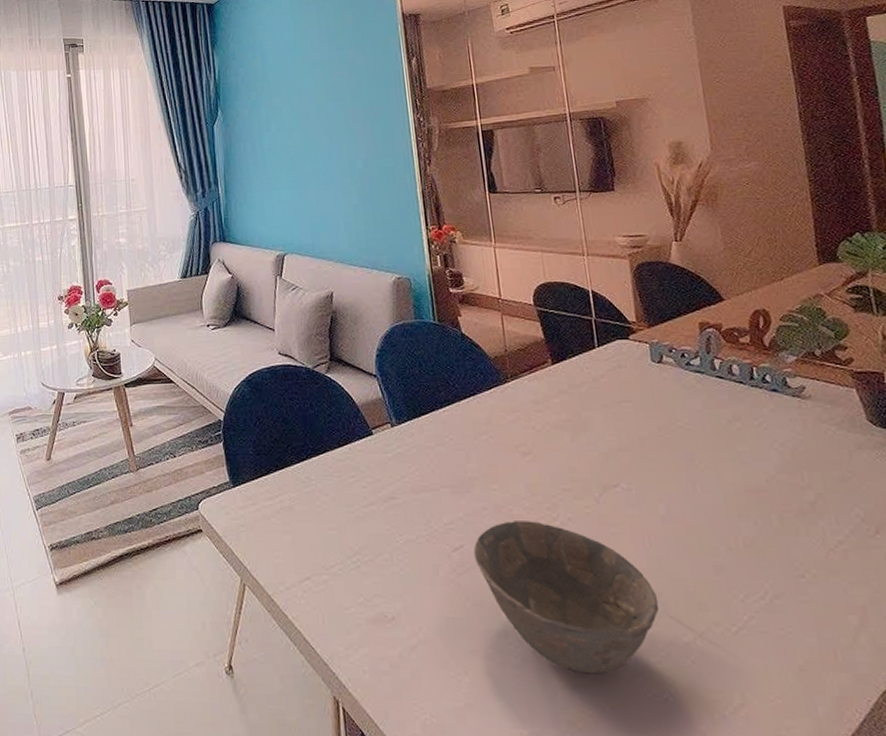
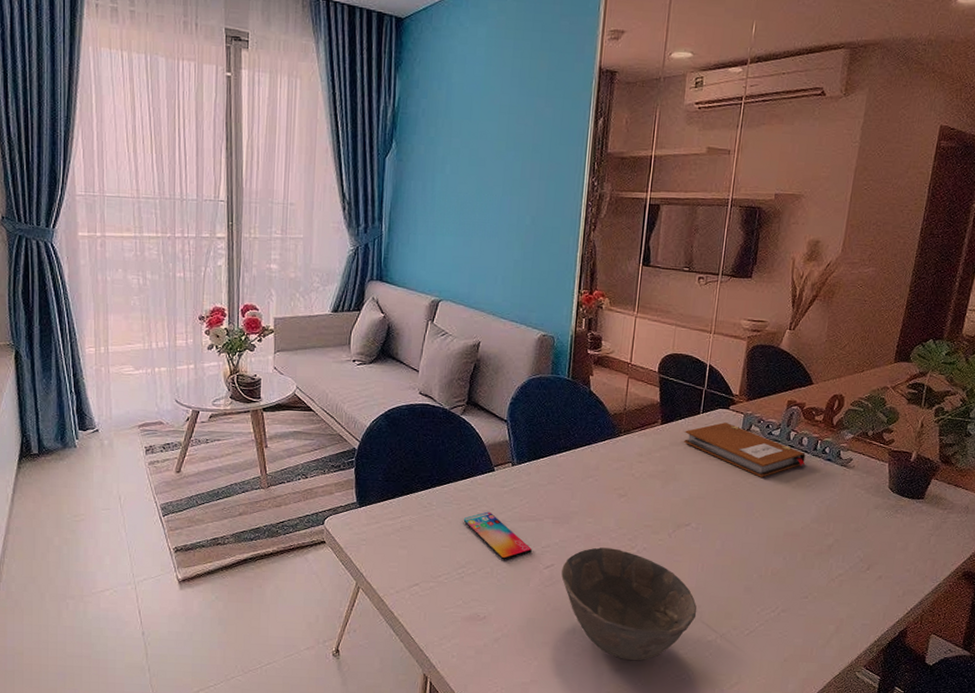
smartphone: none [348,483,433,543] -> present [463,511,532,560]
notebook: none [583,355,746,419] -> present [684,422,806,477]

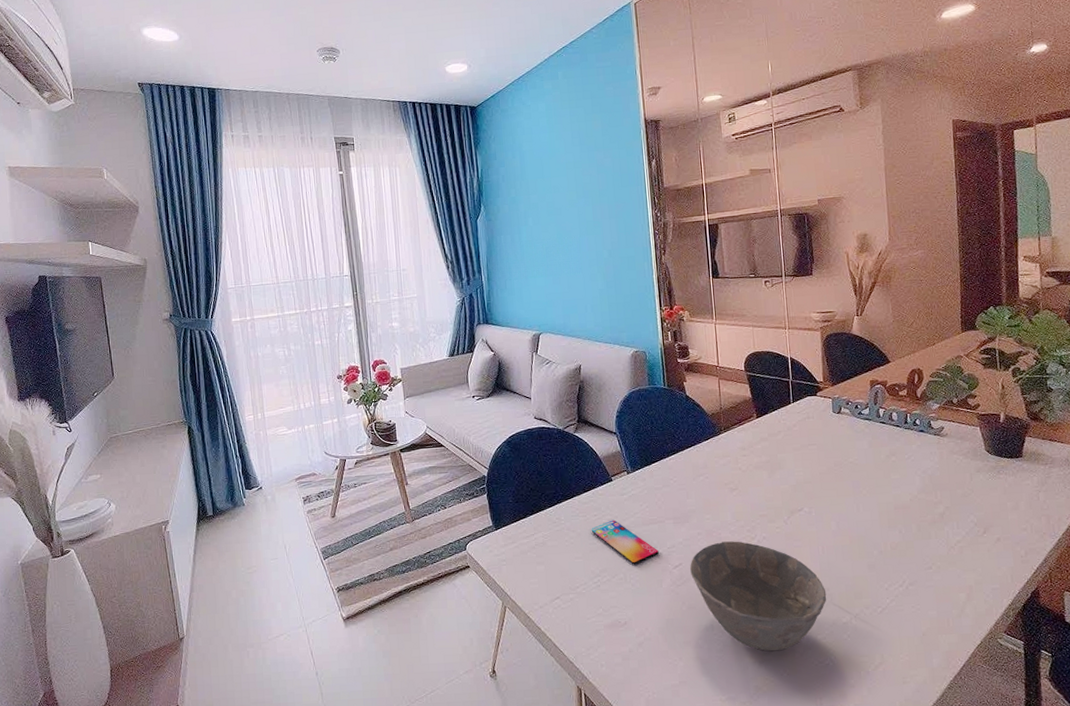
notebook: present [684,422,806,477] -> none [780,408,900,456]

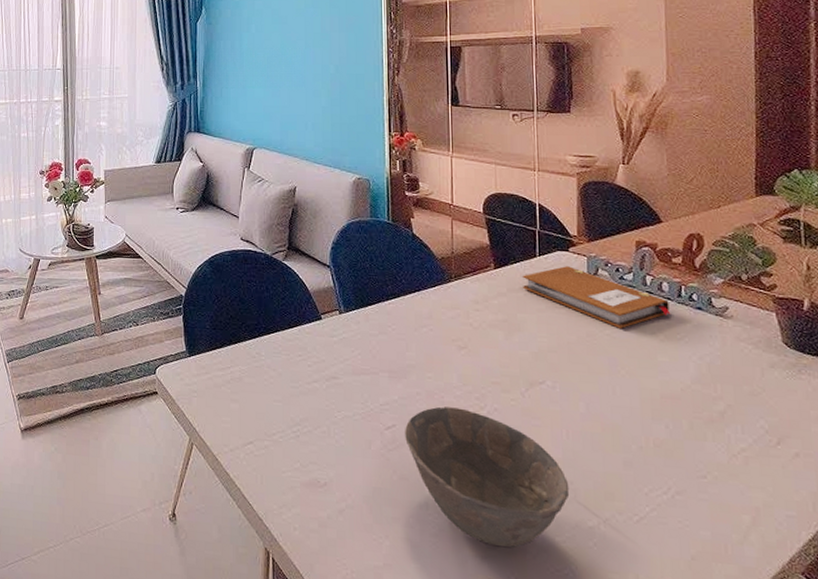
smartphone: present [591,520,659,565] -> none [294,363,369,418]
notebook: none [780,408,900,456] -> present [523,266,671,329]

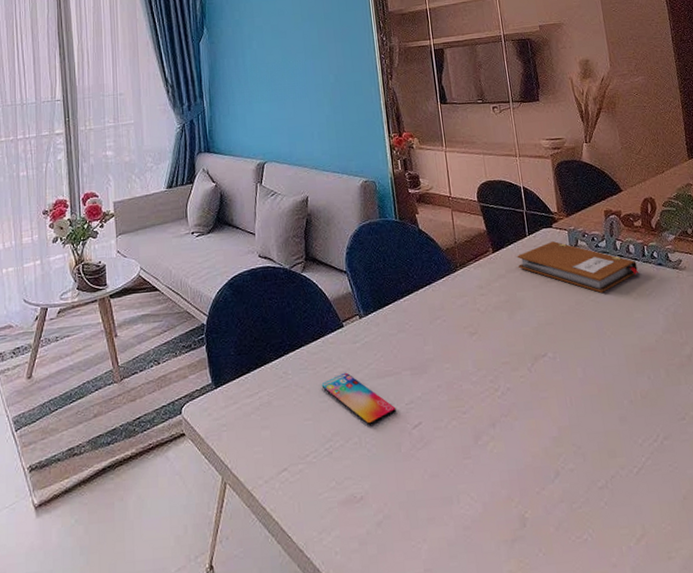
smartphone: none [294,363,369,418] -> present [321,372,396,426]
bowl: present [404,407,570,547] -> none [430,393,580,526]

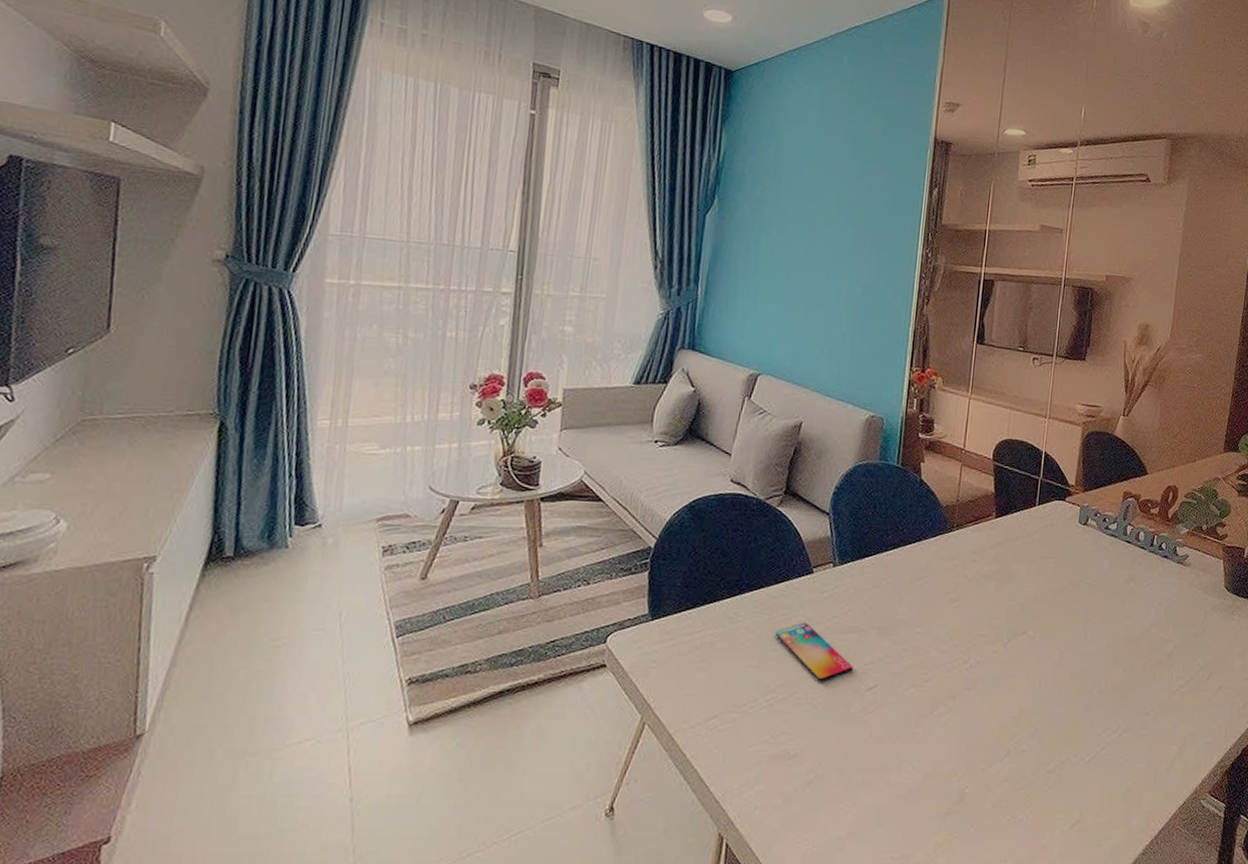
notebook: present [517,241,640,293] -> none [1020,516,1143,577]

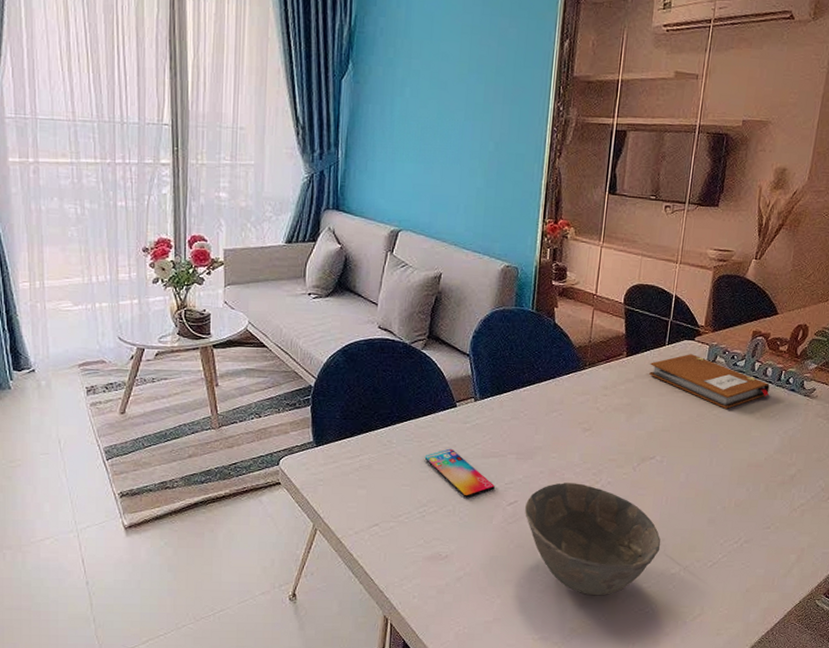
bowl: none [885,663,1035,800] -> present [524,483,661,595]
notebook: none [1020,516,1143,577] -> present [649,354,770,409]

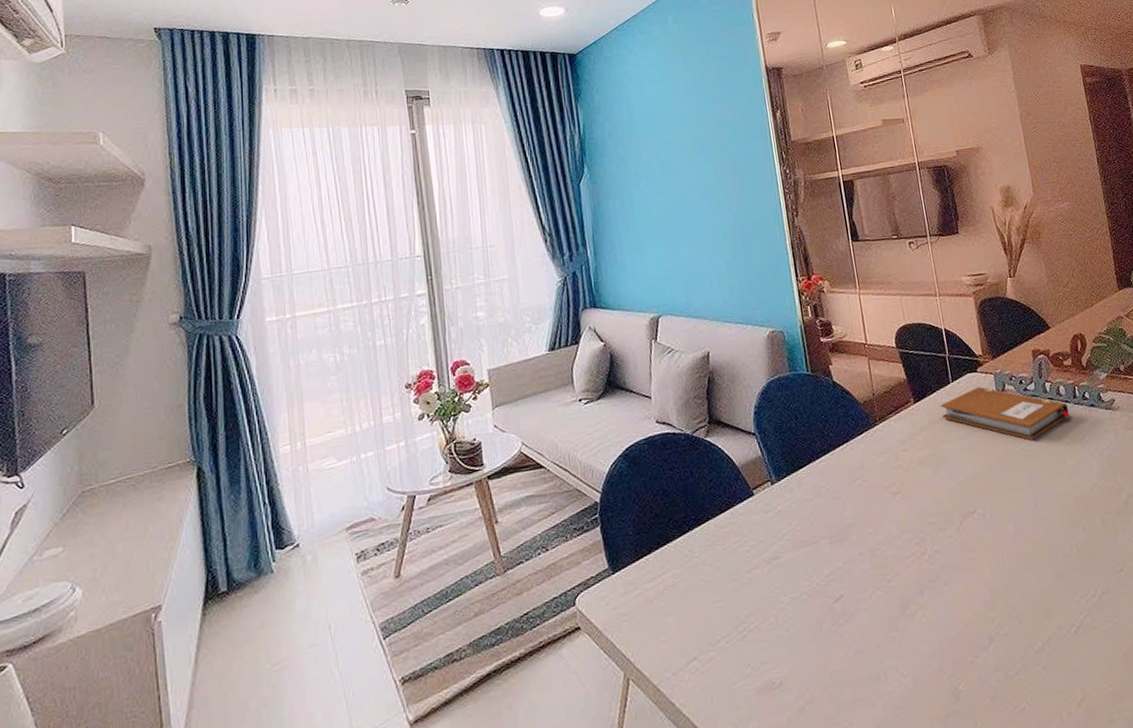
smartphone: present [424,448,495,498] -> none [732,545,815,603]
bowl: present [524,483,661,595] -> none [853,558,1014,700]

